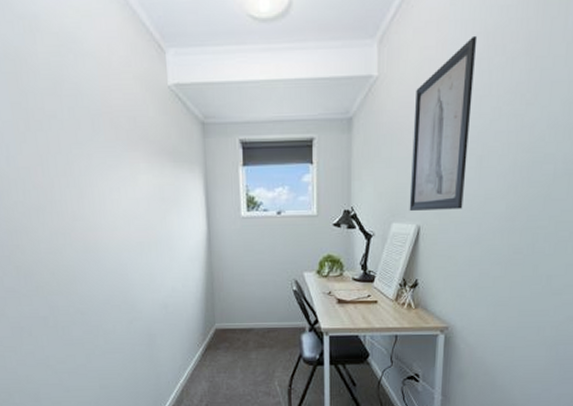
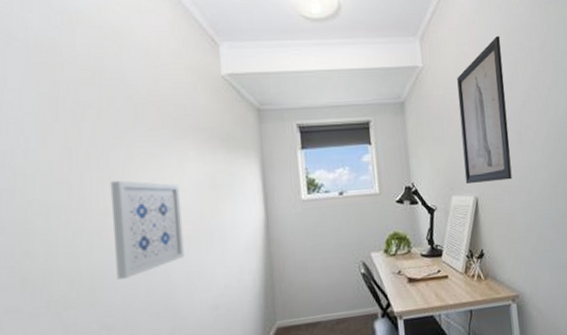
wall art: none [75,188,139,274] -> present [110,180,185,279]

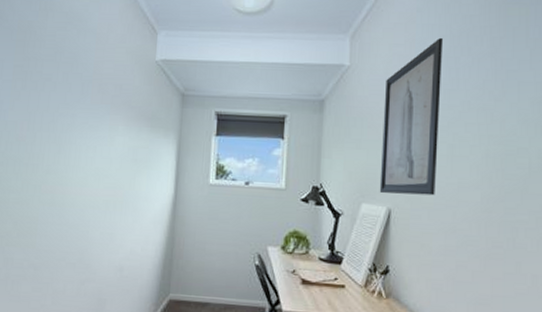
wall art: present [110,180,185,279] -> none [48,144,107,229]

